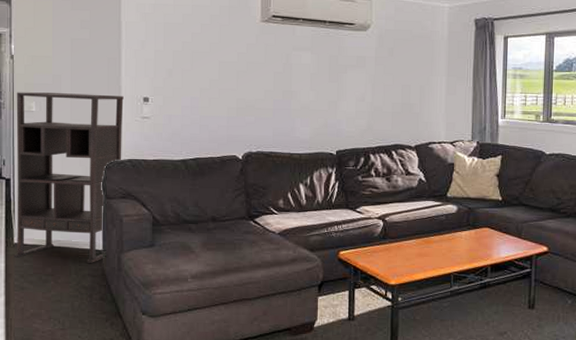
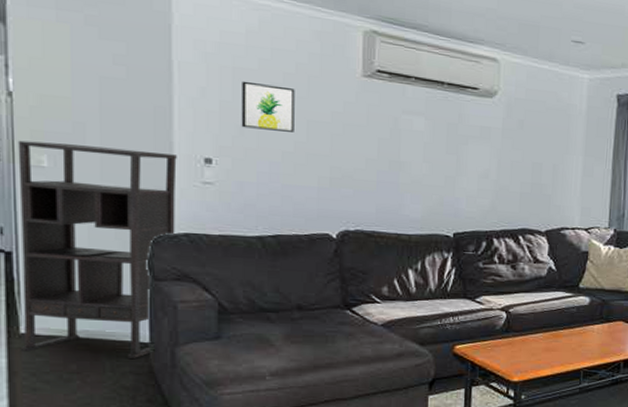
wall art: none [170,33,210,72] -> present [241,81,295,132]

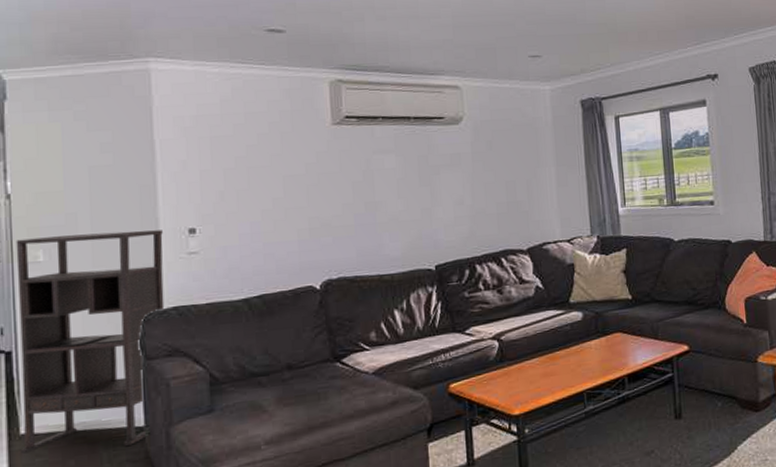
wall art: present [241,81,295,132] -> none [219,147,272,193]

